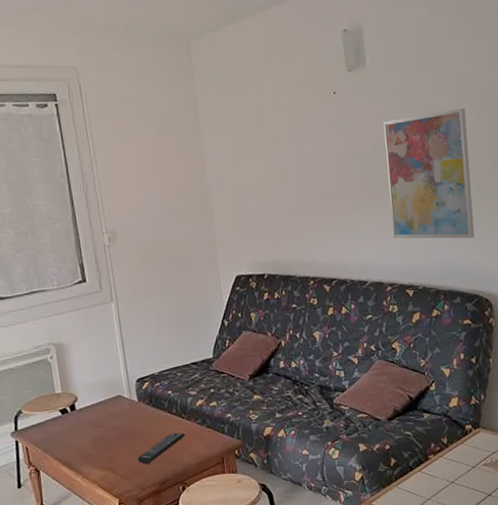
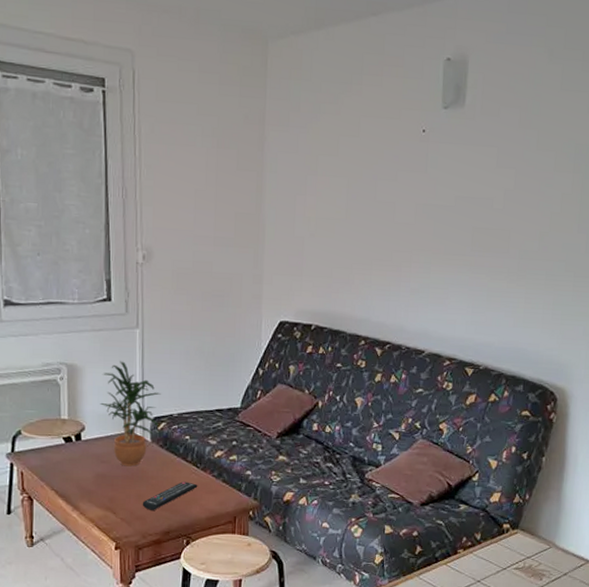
potted plant: none [87,333,143,428] -> present [100,361,161,467]
wall art: present [383,108,475,239] -> none [462,172,568,322]

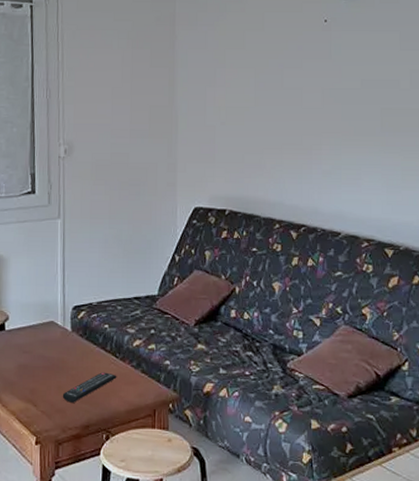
potted plant: present [100,361,161,467] -> none [23,251,81,357]

